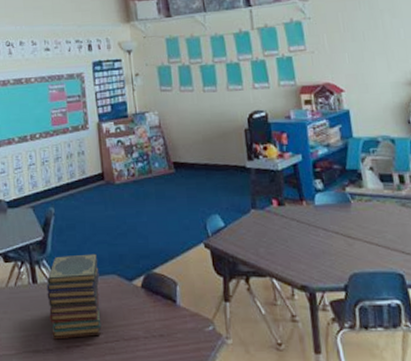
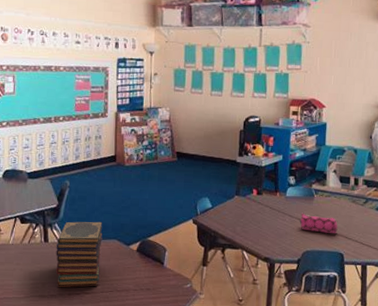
pencil case: none [337,224,390,249] -> present [299,212,338,234]

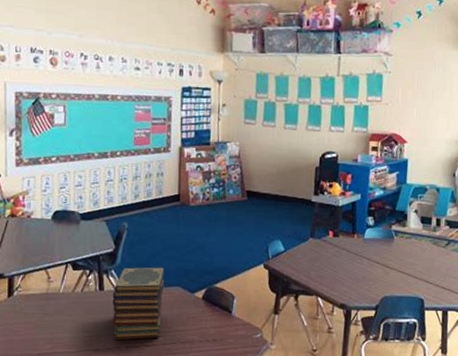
pencil case: present [299,212,338,234] -> none [378,256,418,279]

